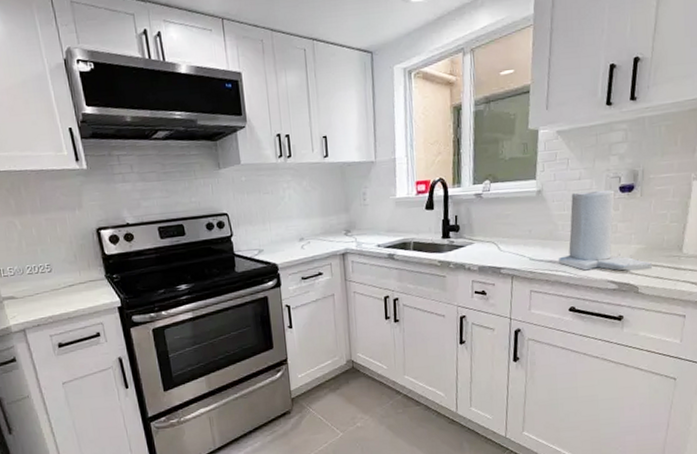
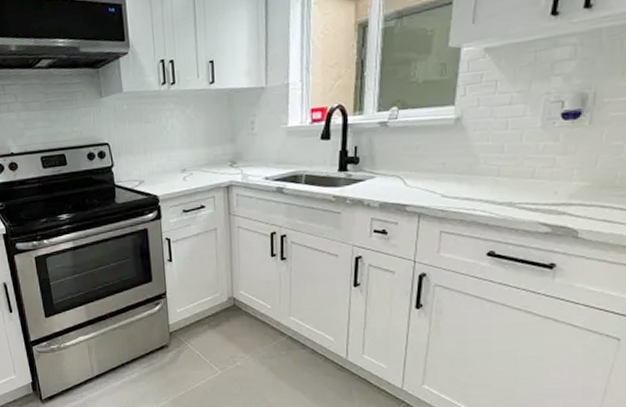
paper towel: present [558,190,652,271] -> none [476,117,598,212]

